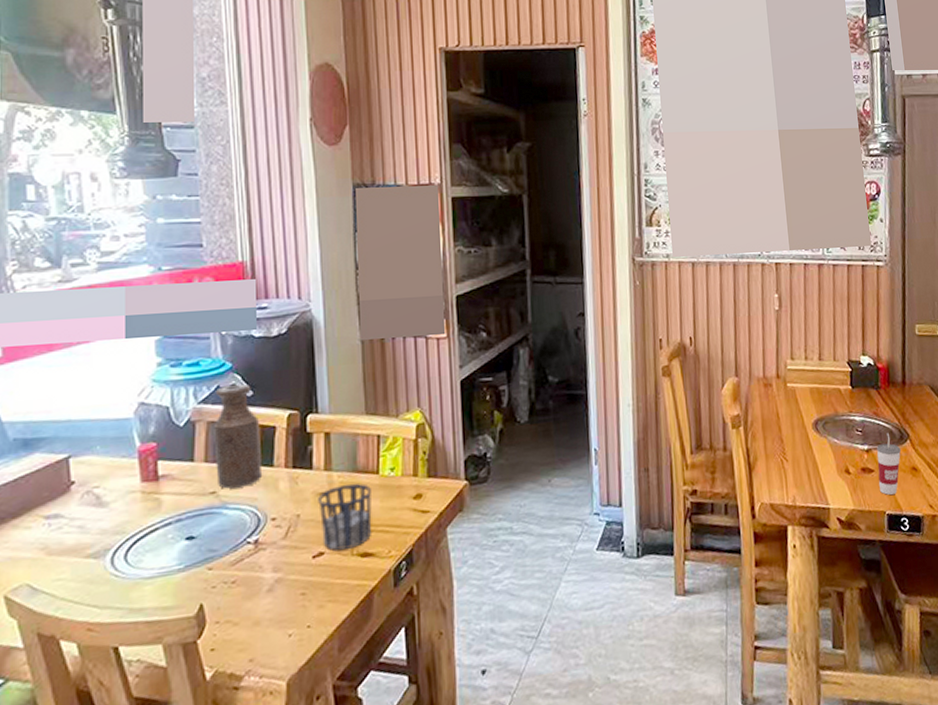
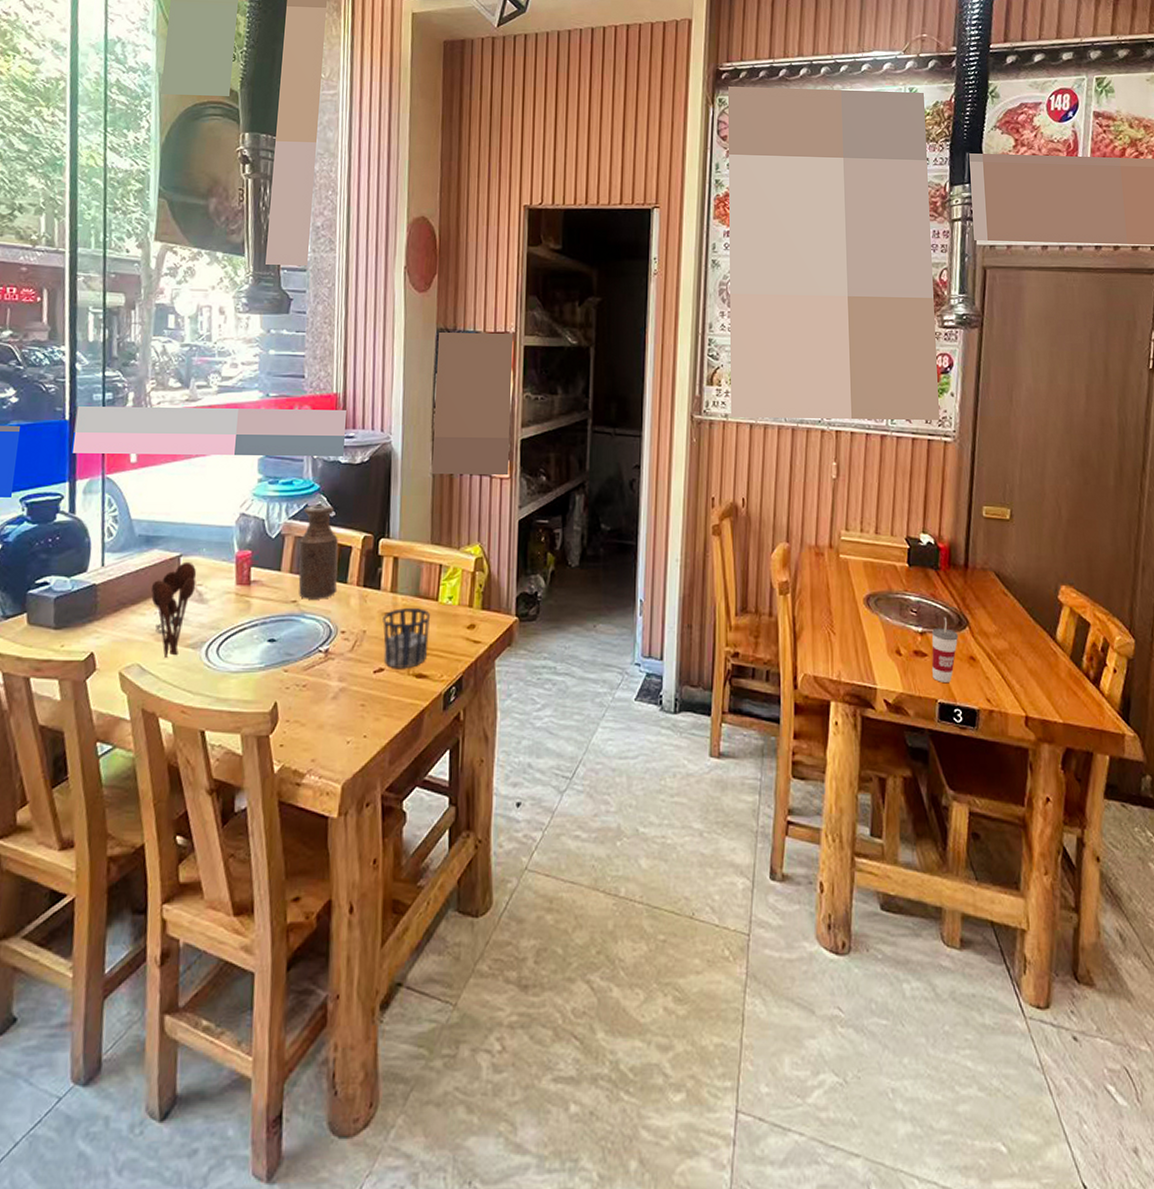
utensil holder: none [35,462,92,573] -> present [151,561,197,658]

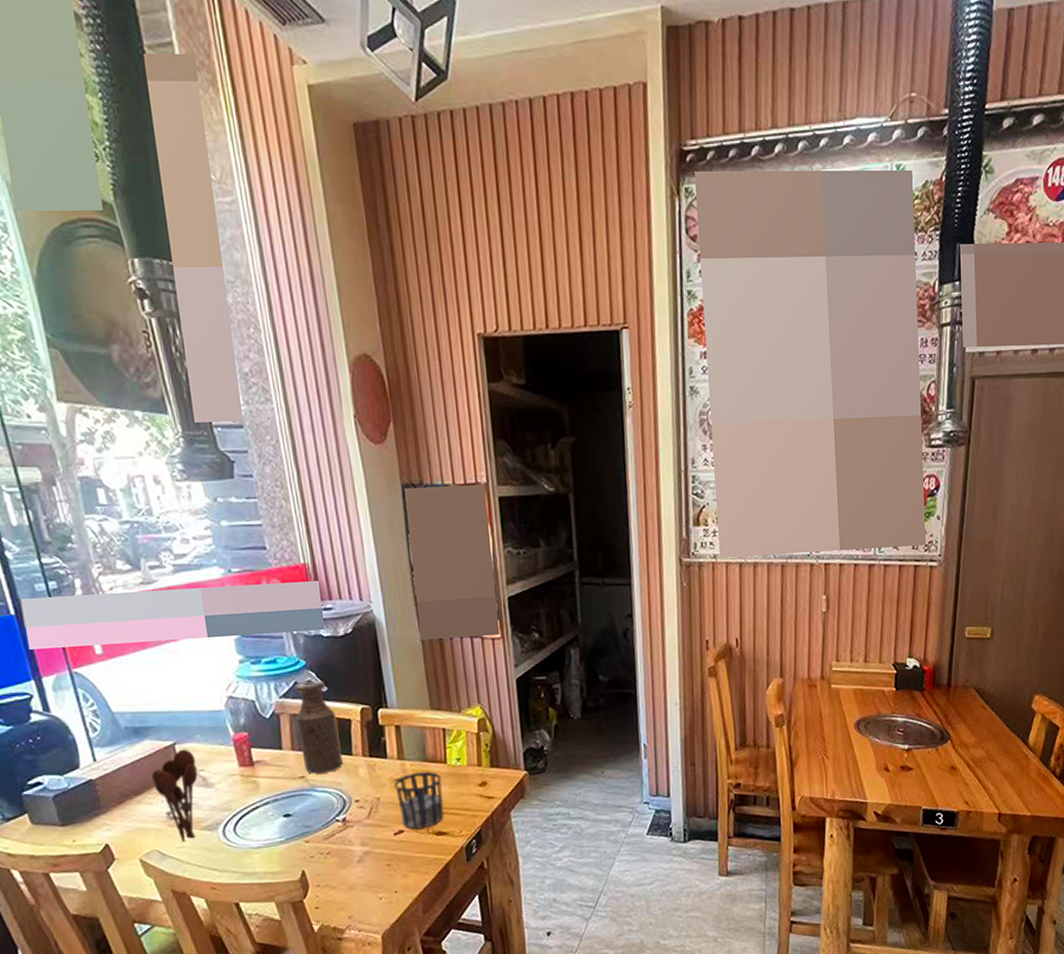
cup: present [931,617,959,682] -> none [916,733,942,792]

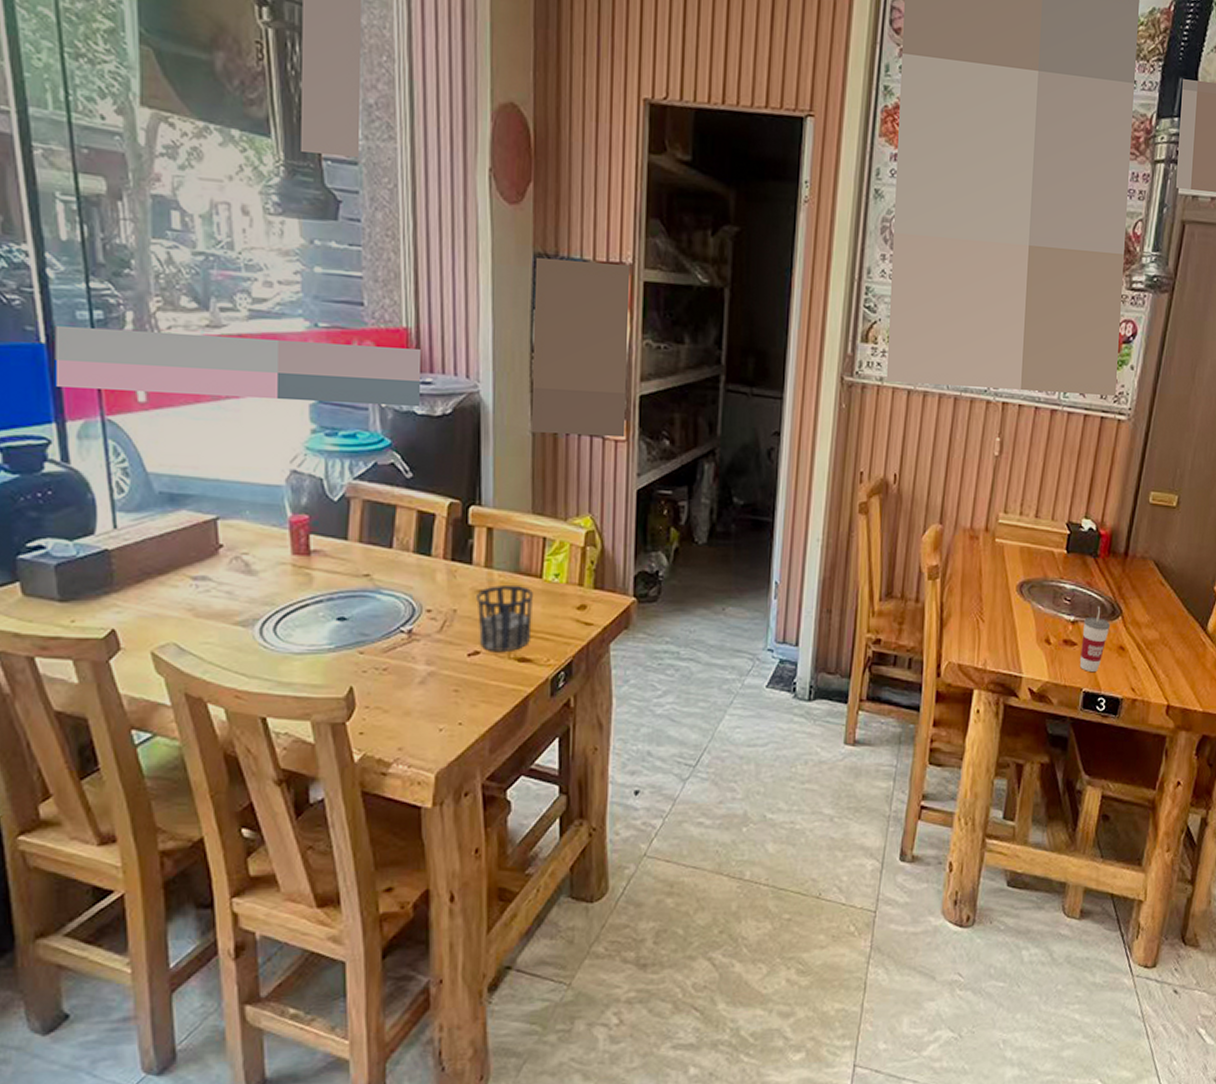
utensil holder: present [151,749,198,842] -> none [182,525,241,636]
bottle: present [293,680,343,774] -> none [369,463,419,574]
cup: none [916,733,942,792] -> present [1079,606,1111,671]

